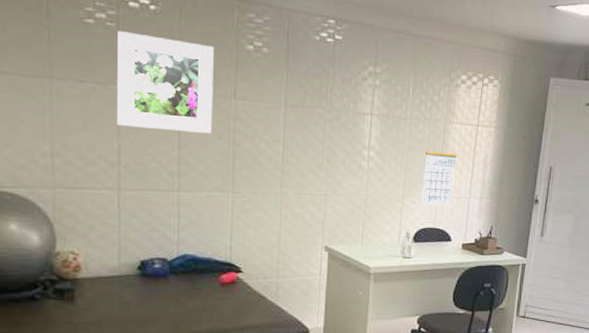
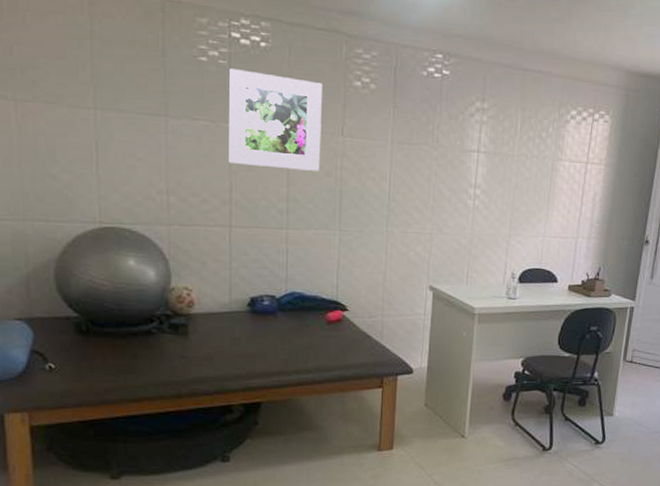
calendar: present [421,145,458,205] -> none [528,183,566,245]

